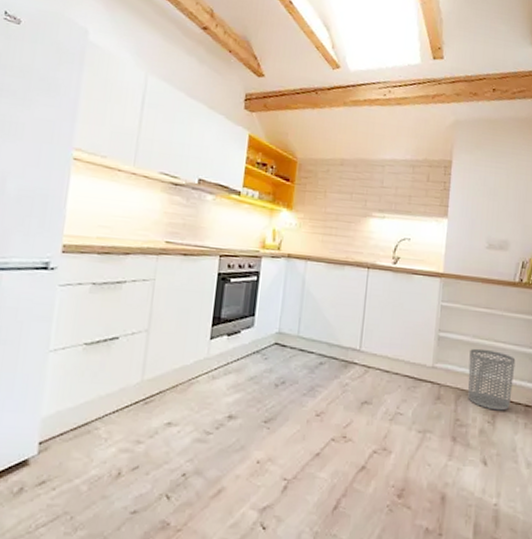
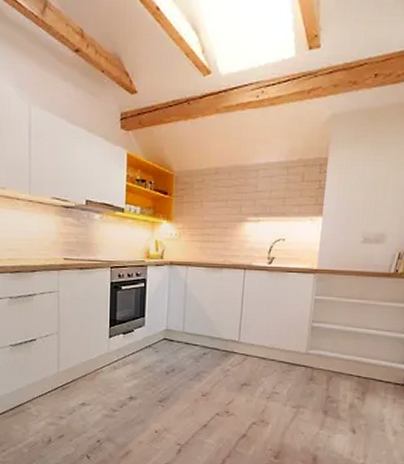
waste bin: present [468,348,516,411] -> none [339,335,387,389]

